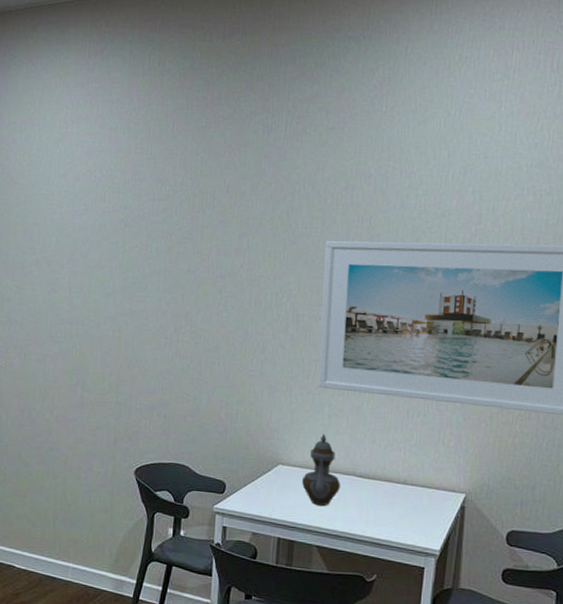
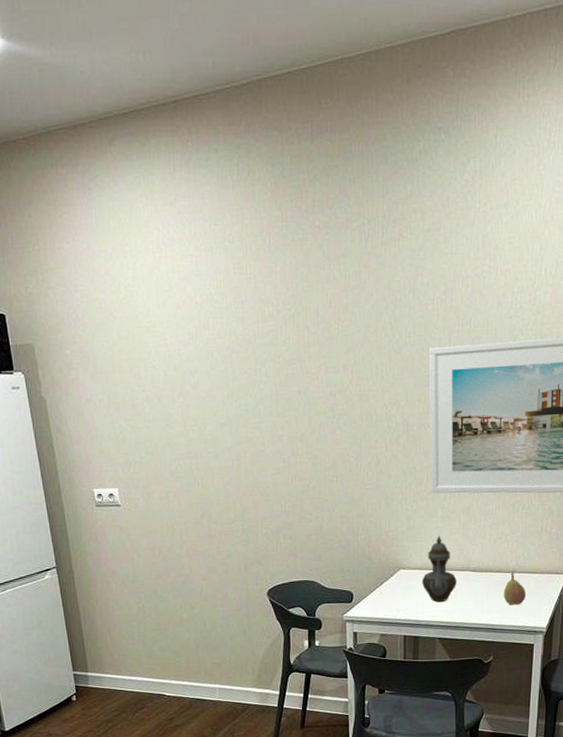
fruit: none [392,483,418,521] -> present [503,572,527,605]

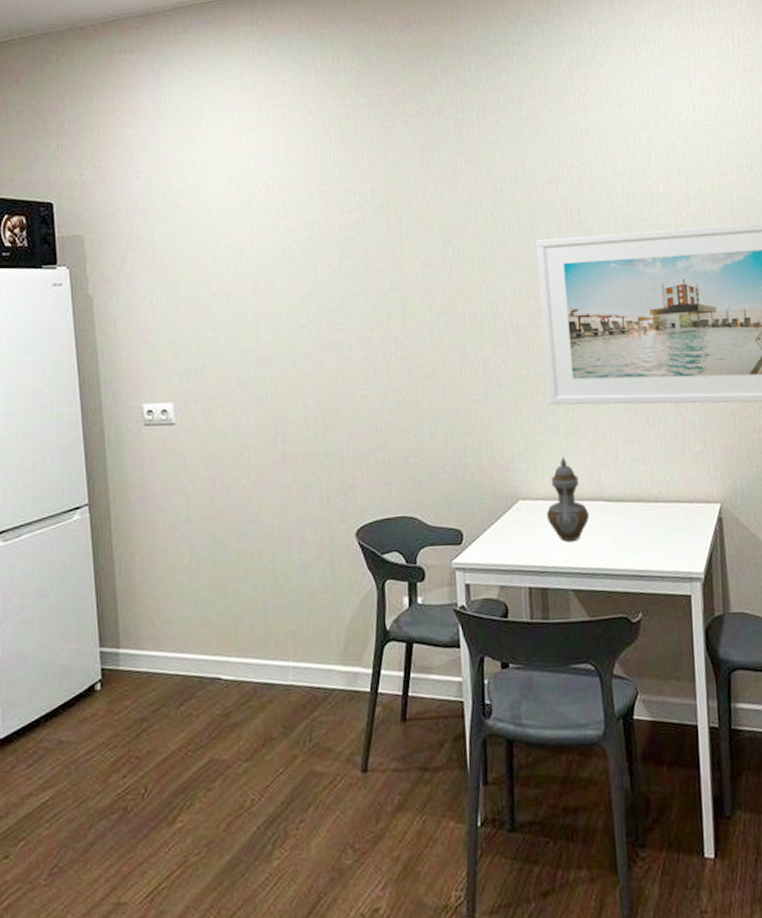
fruit: present [503,572,527,605] -> none [646,501,675,544]

